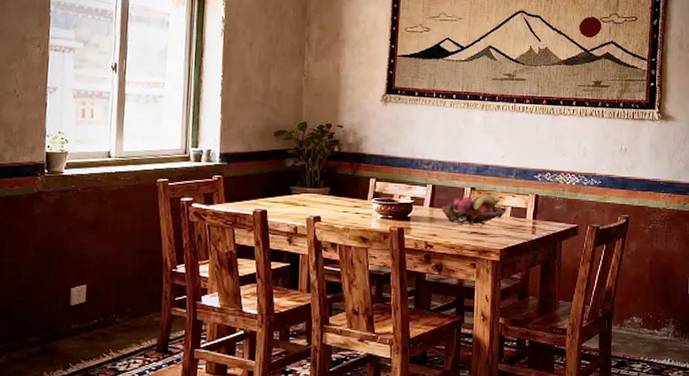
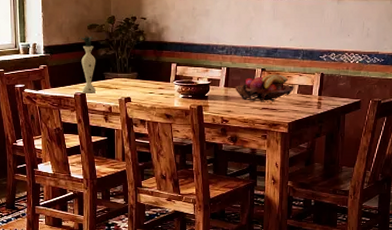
vase: none [262,142,287,211] -> present [78,35,99,93]

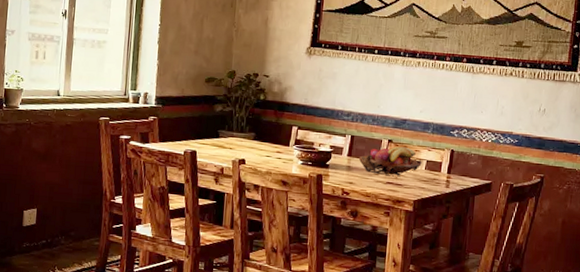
vase: present [78,35,99,93] -> none [192,88,217,152]

